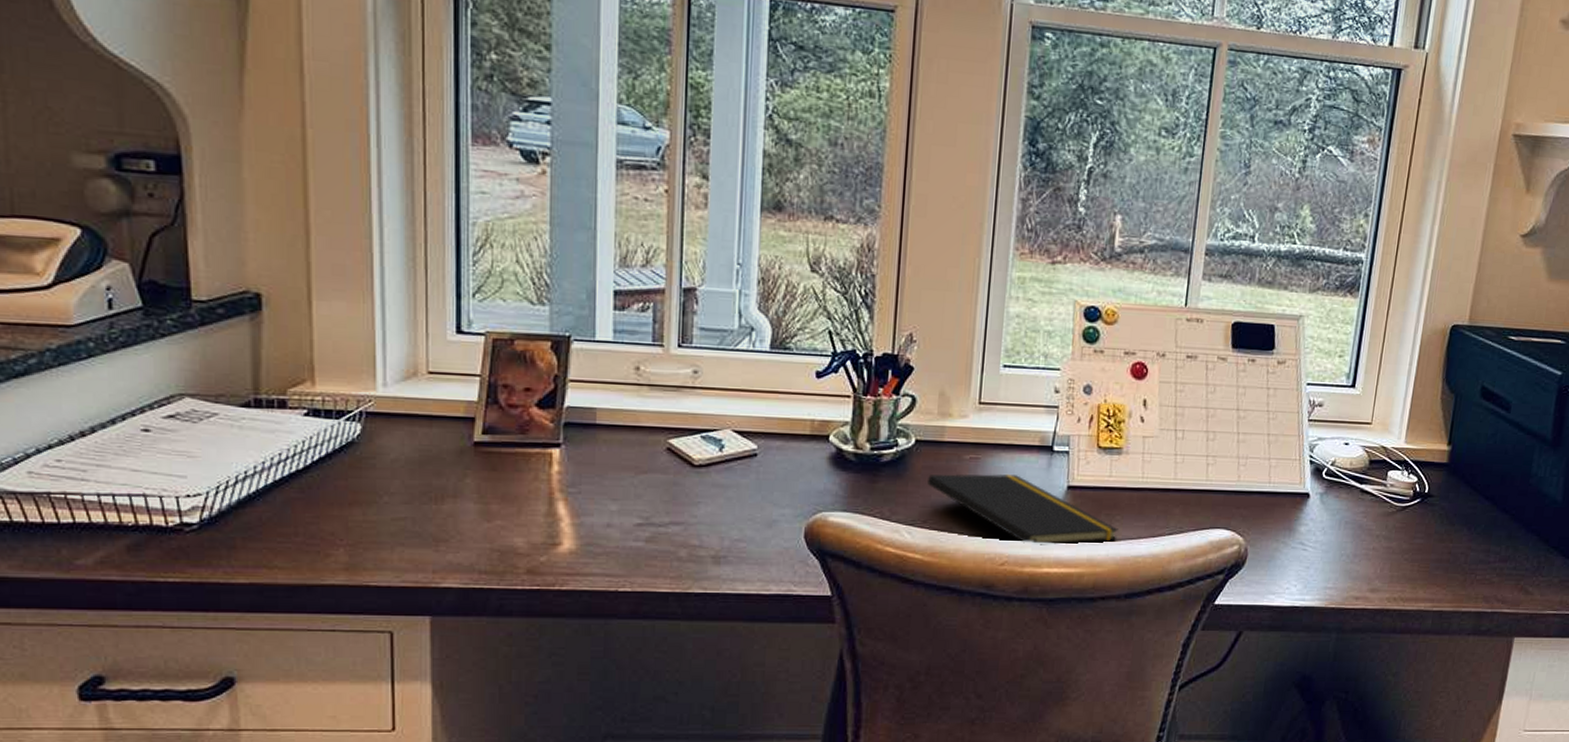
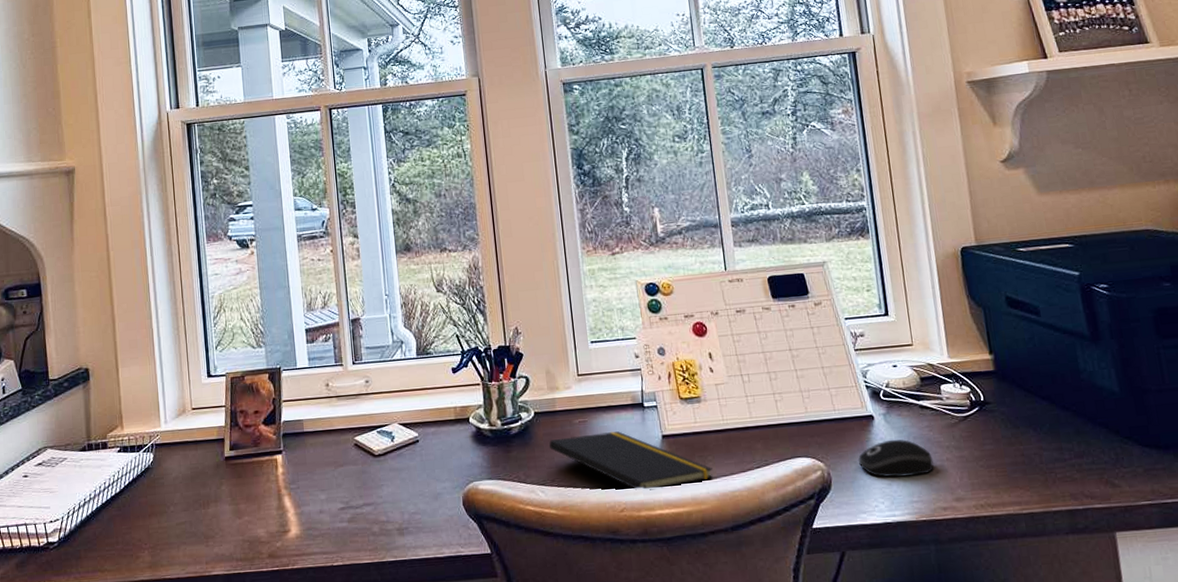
computer mouse: none [1280,521,1360,562] -> present [857,439,934,477]

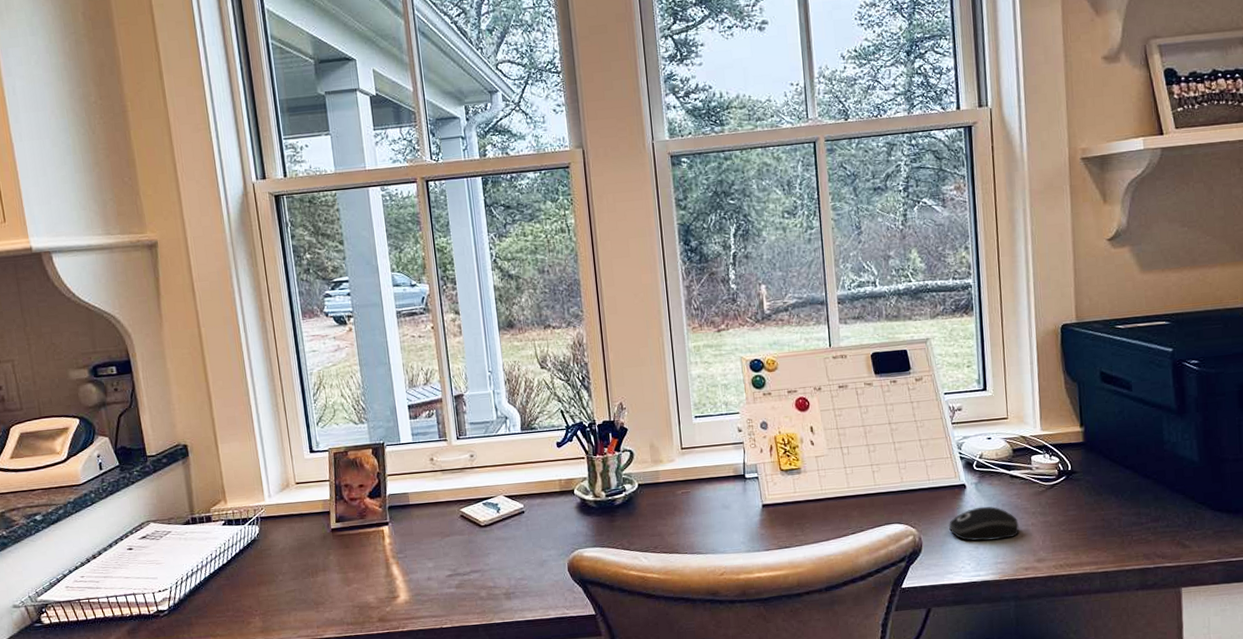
notepad: present [549,431,713,490] -> none [652,501,810,556]

